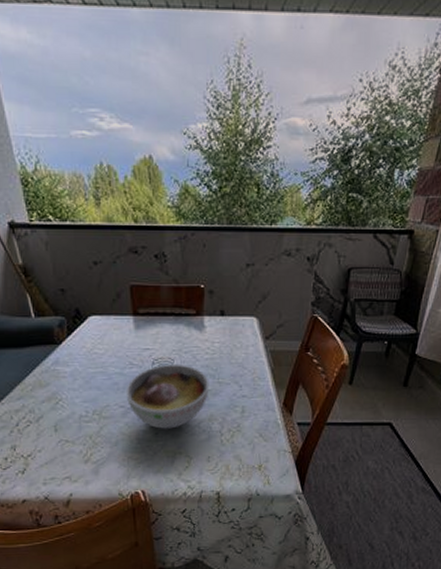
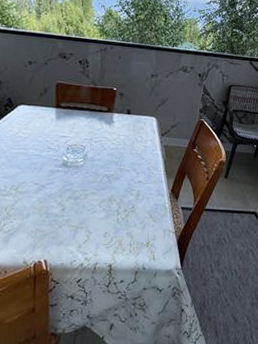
bowl: present [125,363,209,429] -> none [41,150,113,206]

